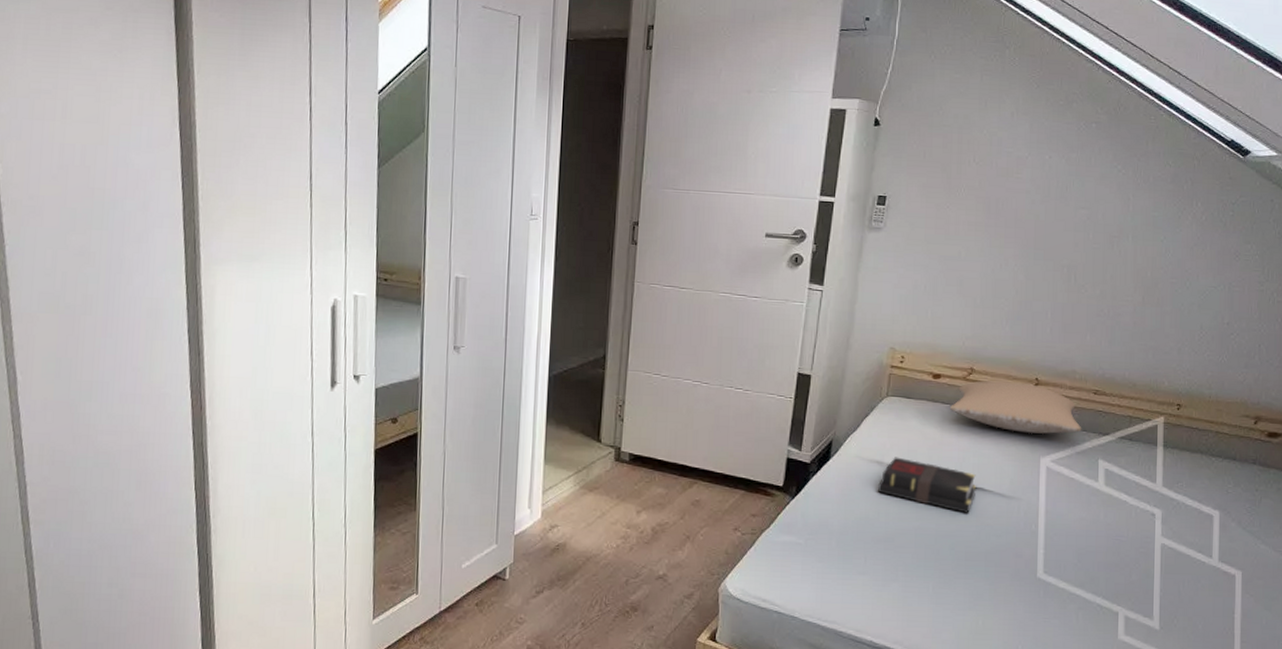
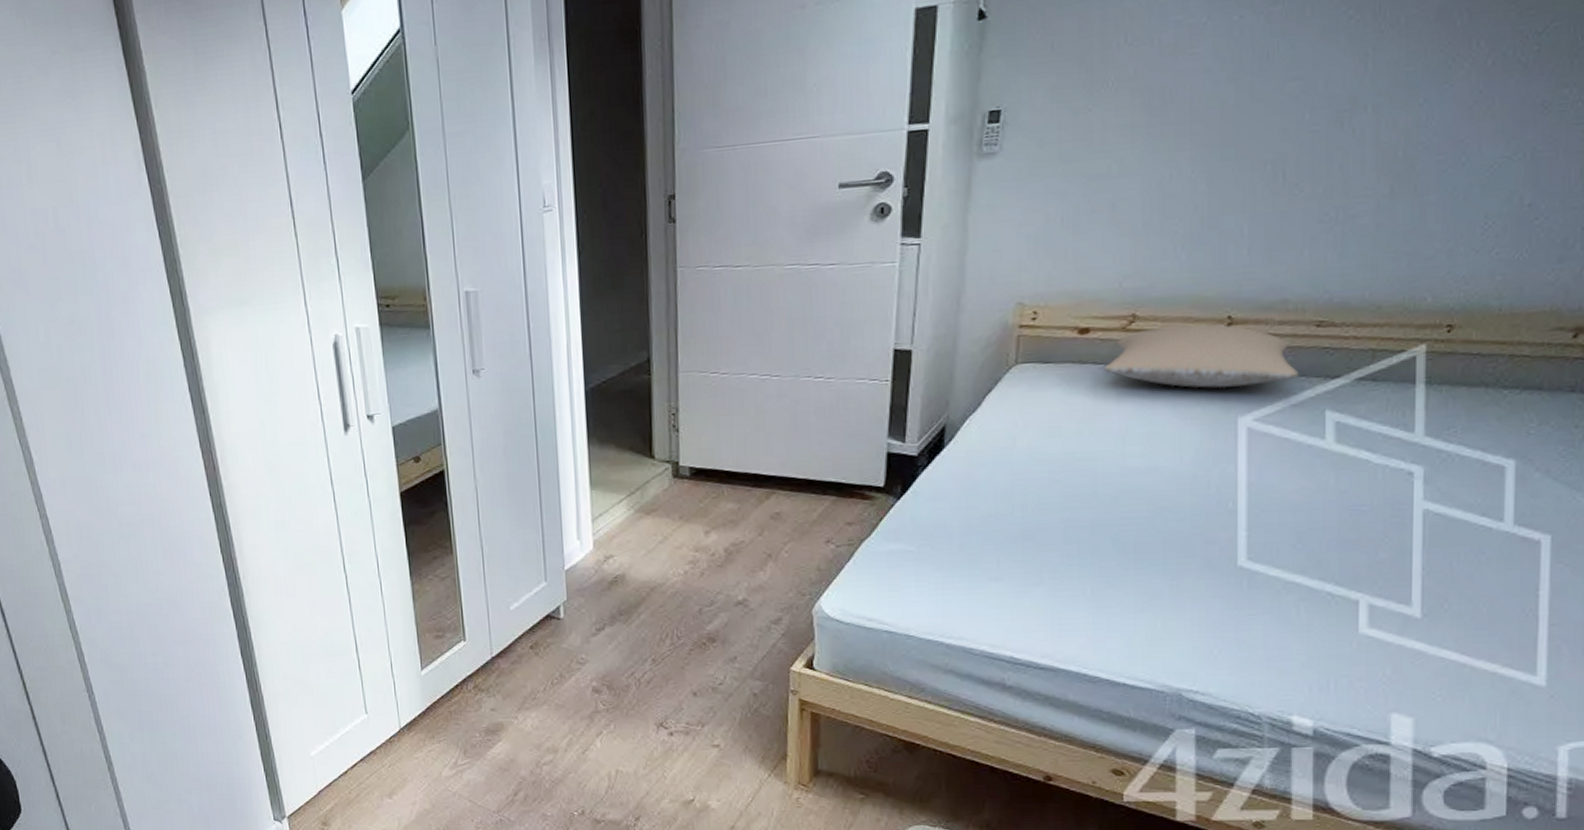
book: present [878,457,977,513] -> none [1010,436,1147,496]

